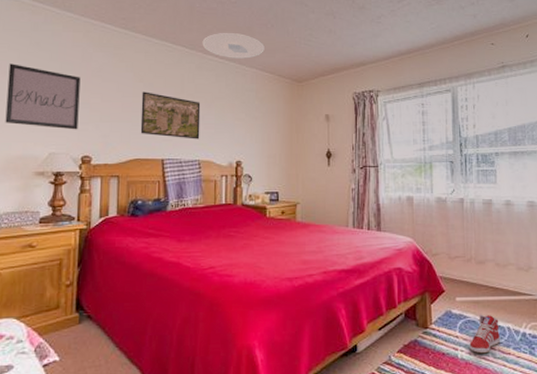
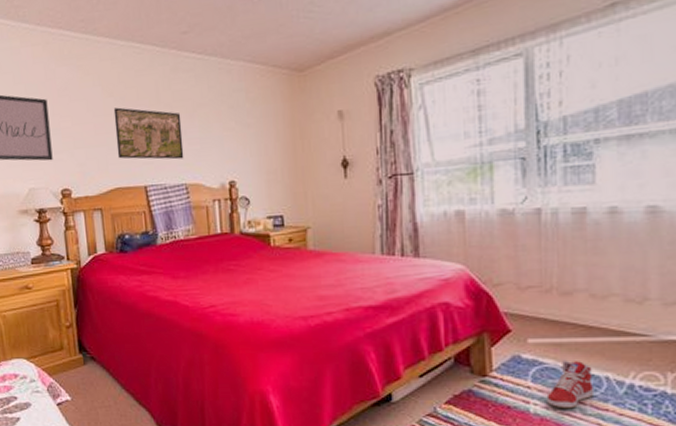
ceiling light: present [202,33,264,59] -> none [174,16,252,52]

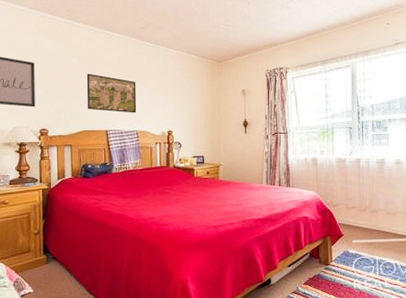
sneaker: present [546,360,593,409] -> none [363,253,389,285]

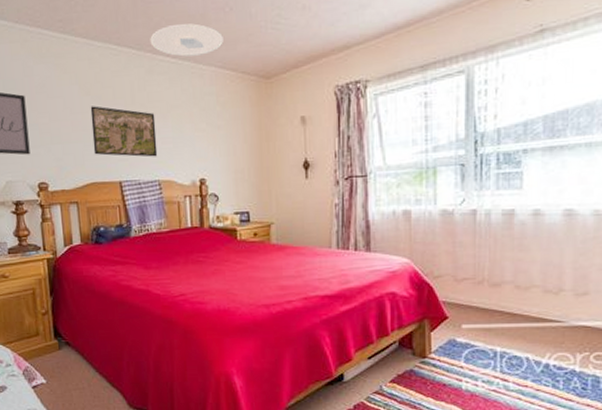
ceiling light: none [135,21,189,43] -> present [150,23,223,57]

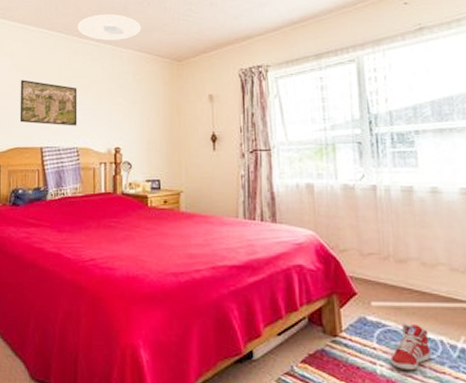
sneaker: none [476,343,515,386] -> present [390,323,431,371]

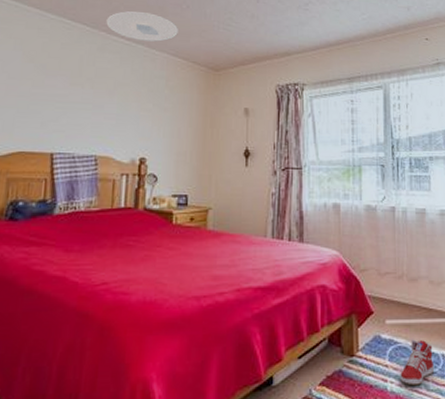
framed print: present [19,79,78,126] -> none [26,73,101,131]

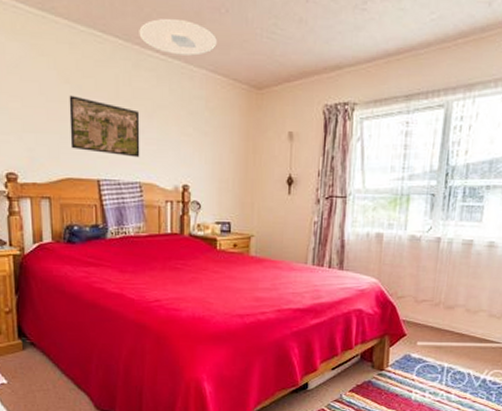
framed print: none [26,73,101,131] -> present [69,95,140,158]
sneaker: present [400,339,434,386] -> none [424,359,460,397]

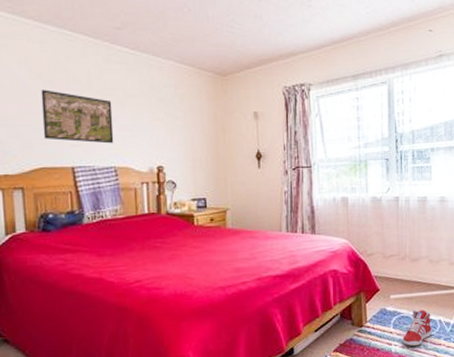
ceiling light: present [139,19,217,56] -> none [108,18,182,49]
sneaker: none [424,359,460,397] -> present [403,309,432,347]

